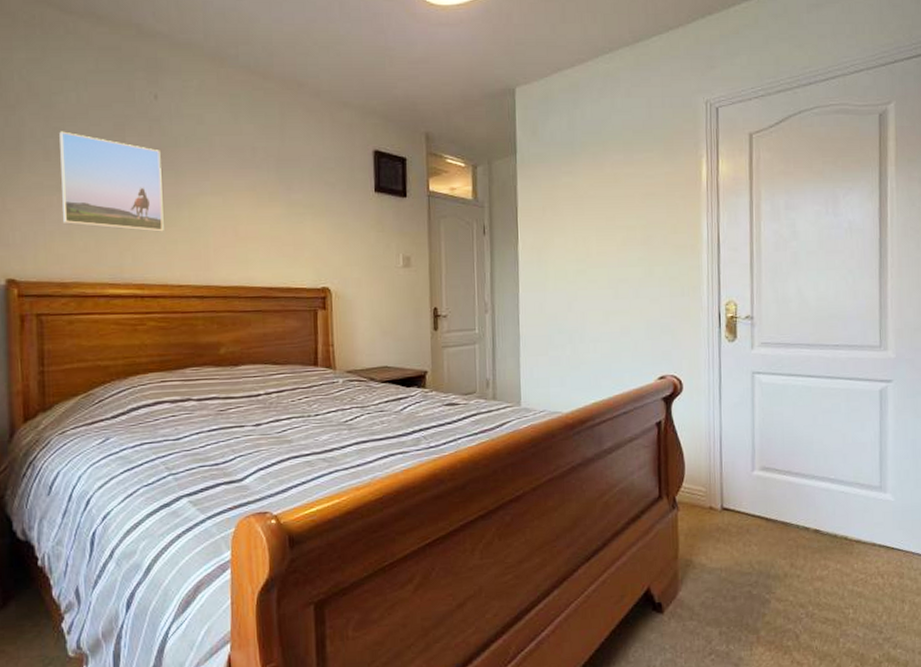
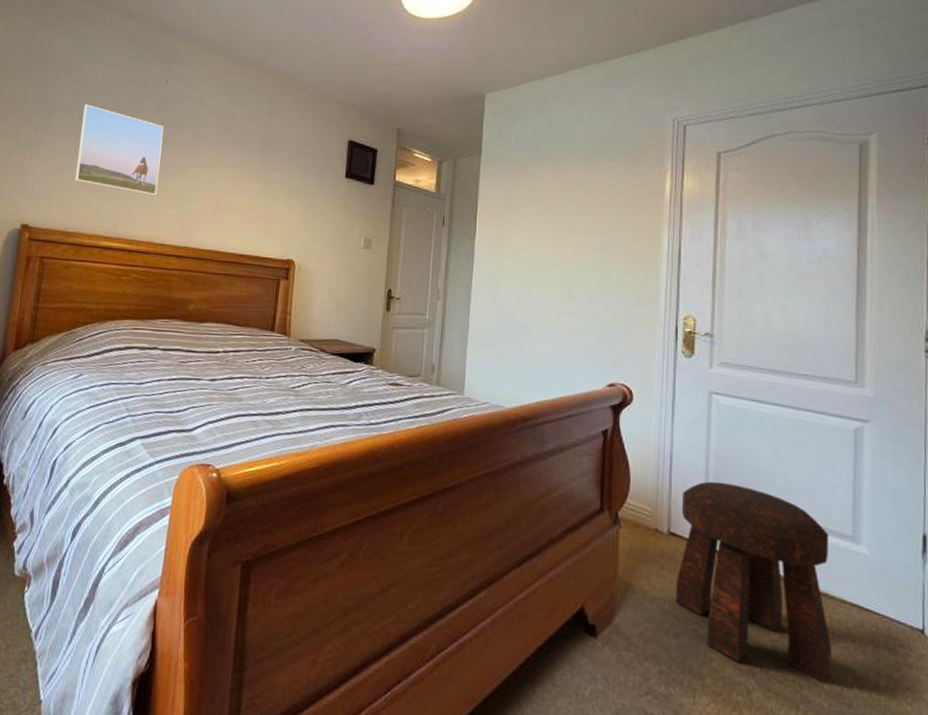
stool: none [731,455,865,617] -> present [676,481,832,682]

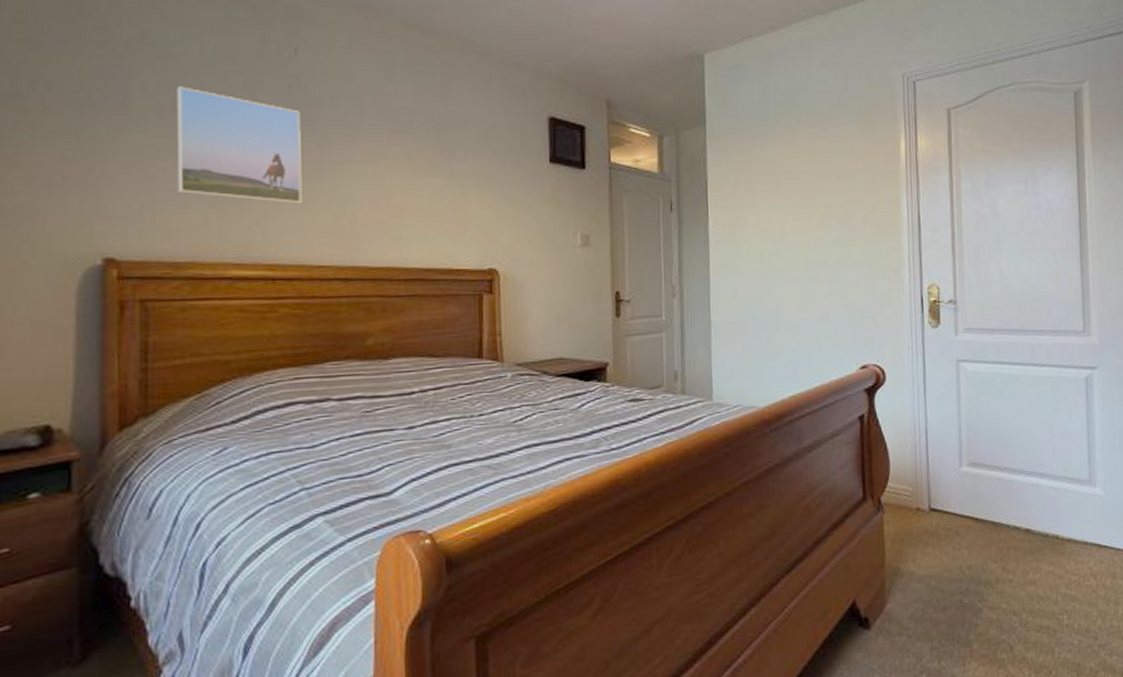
stool: present [676,481,832,682] -> none [939,449,1079,623]

